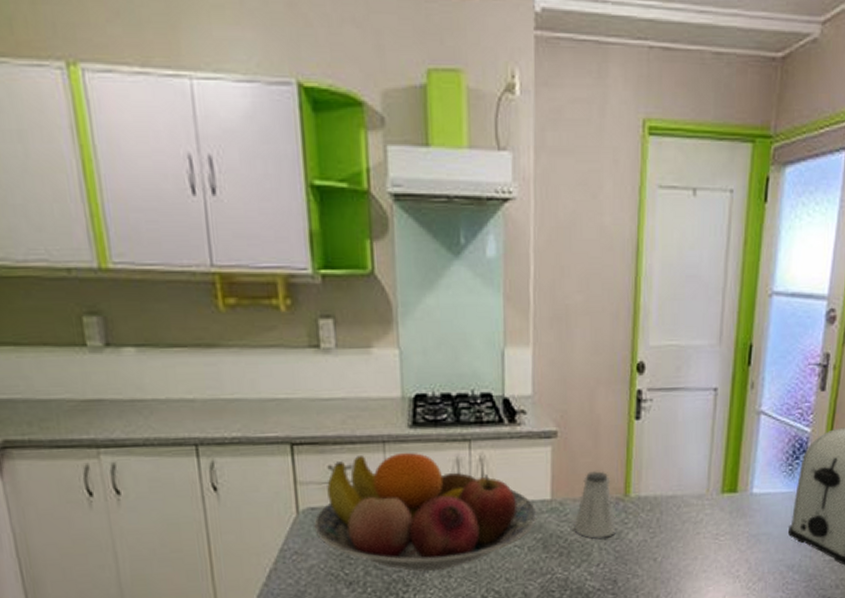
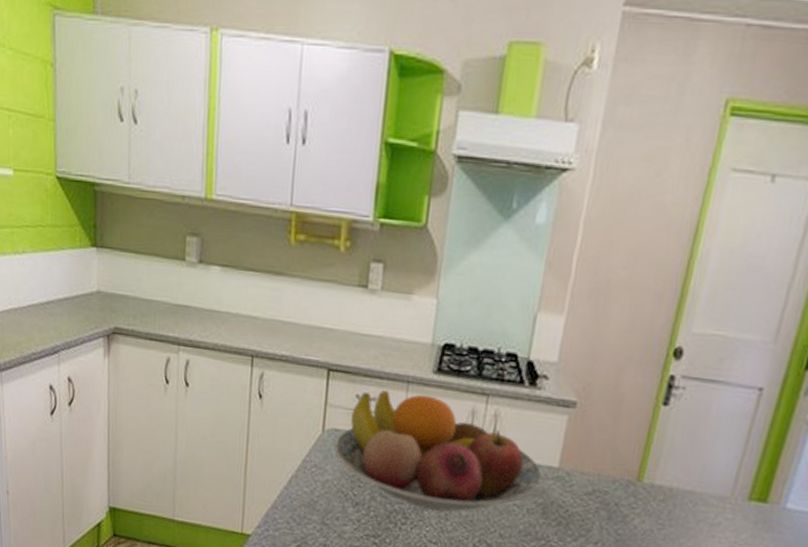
saltshaker: present [574,471,617,539] -> none [577,448,625,518]

